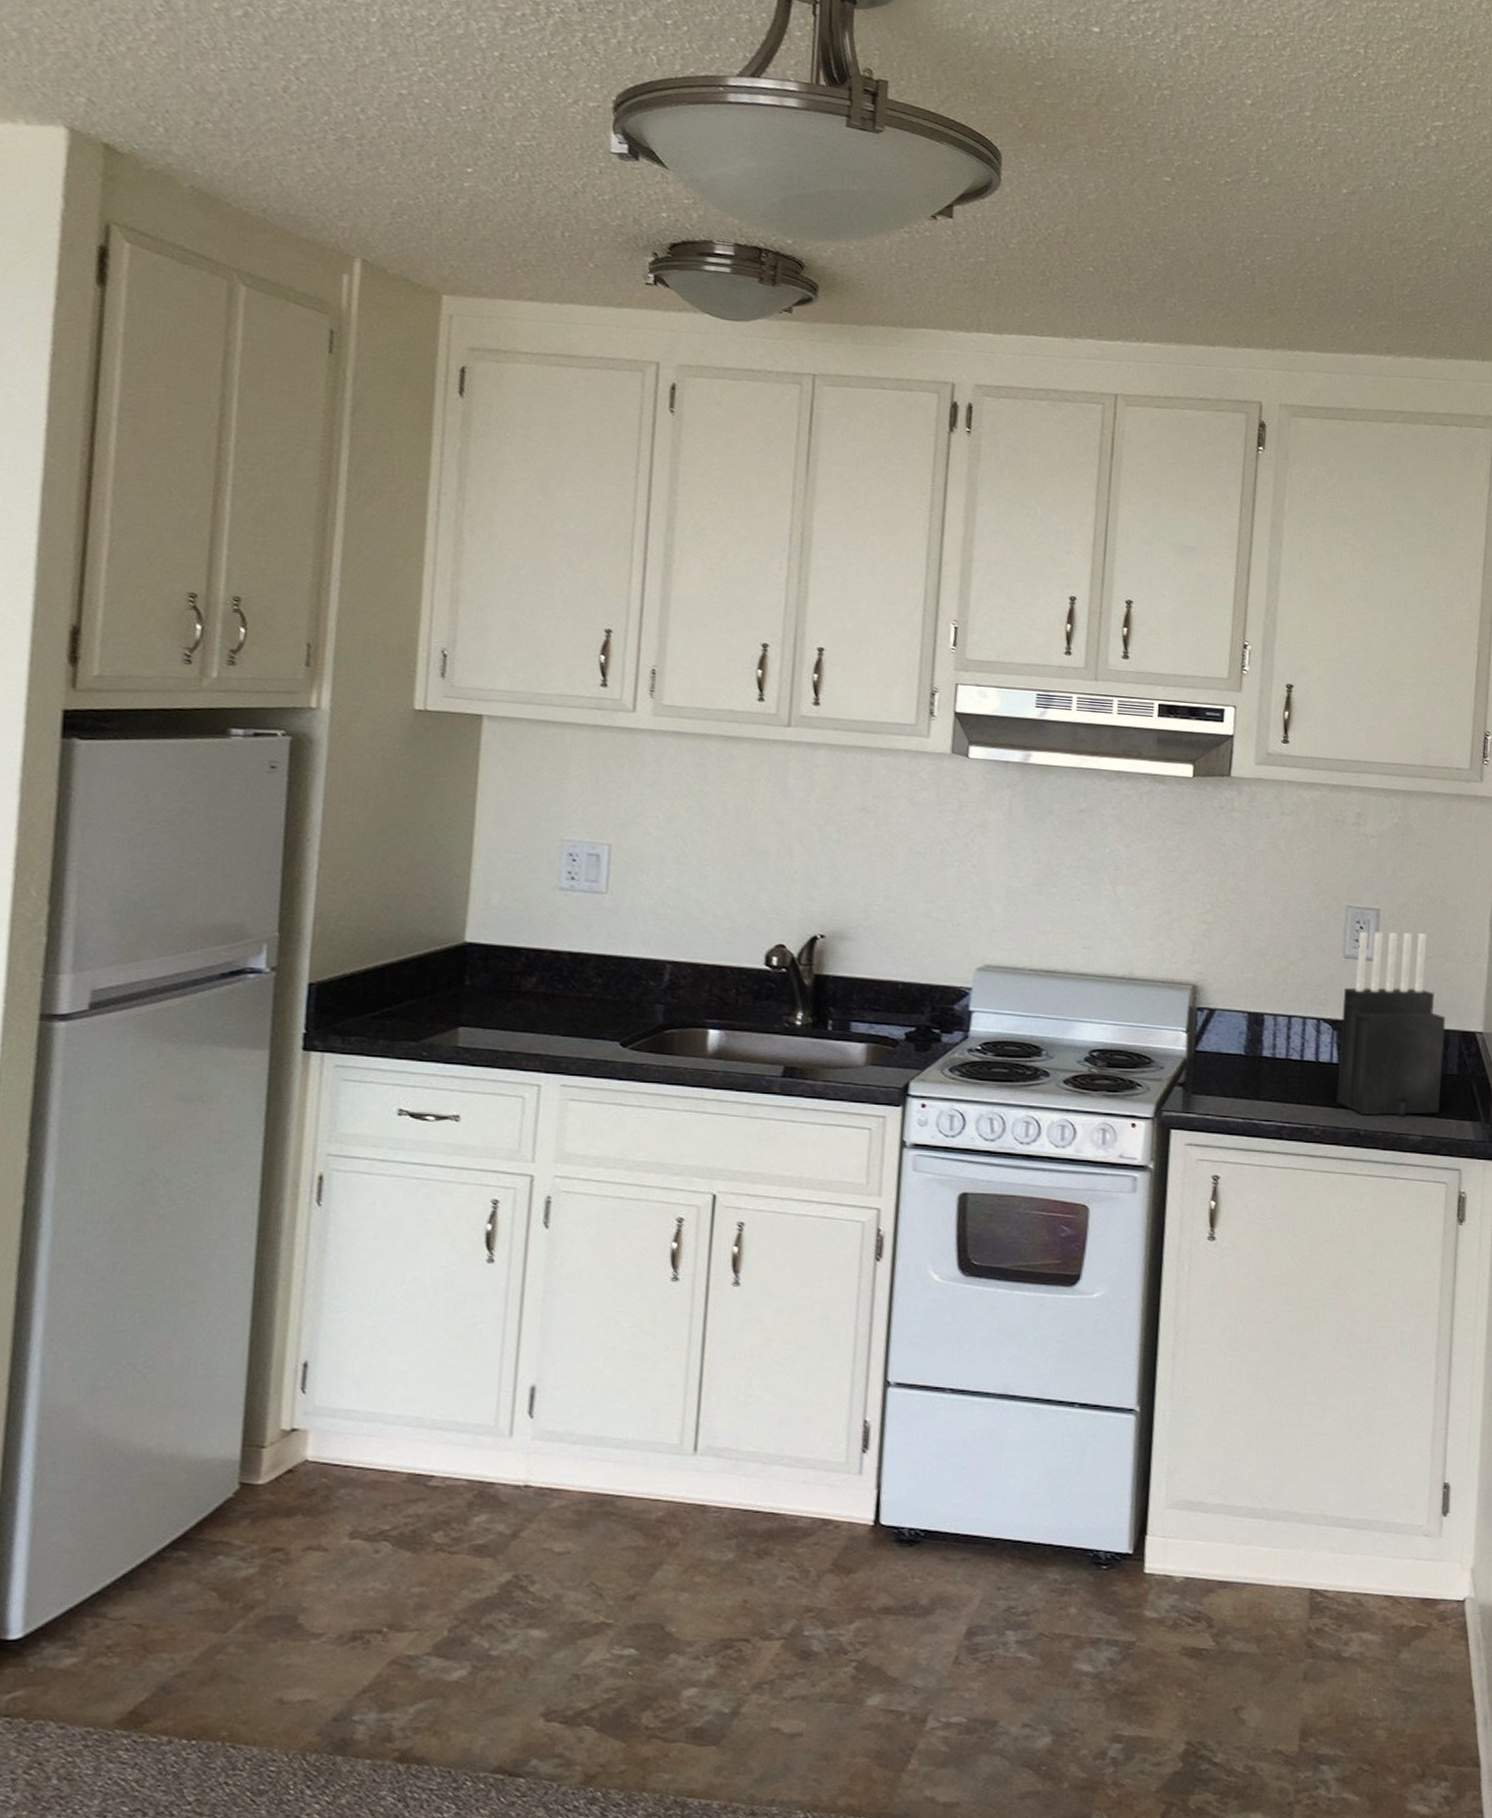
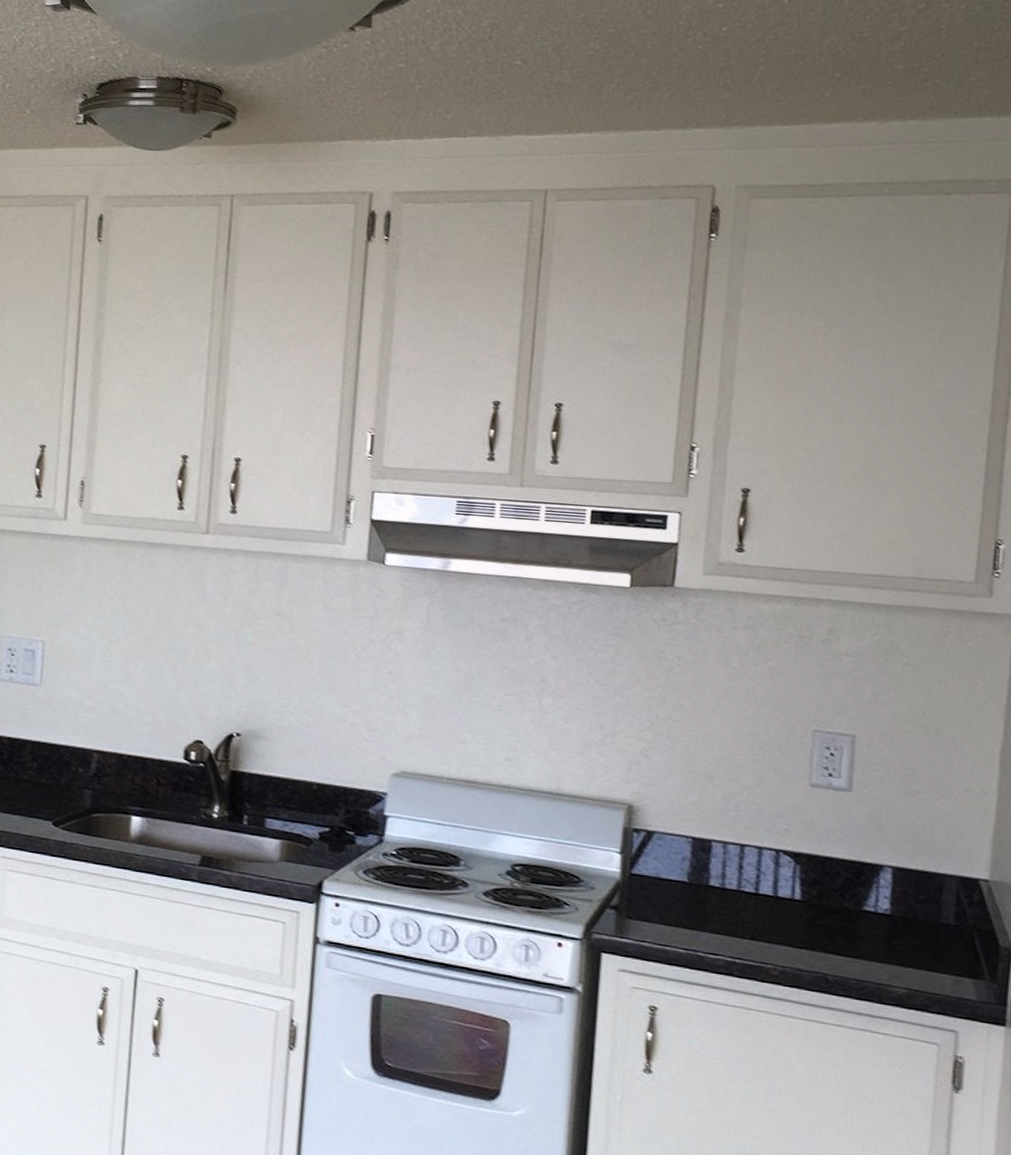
knife block: present [1336,931,1446,1117] -> none [798,758,940,966]

